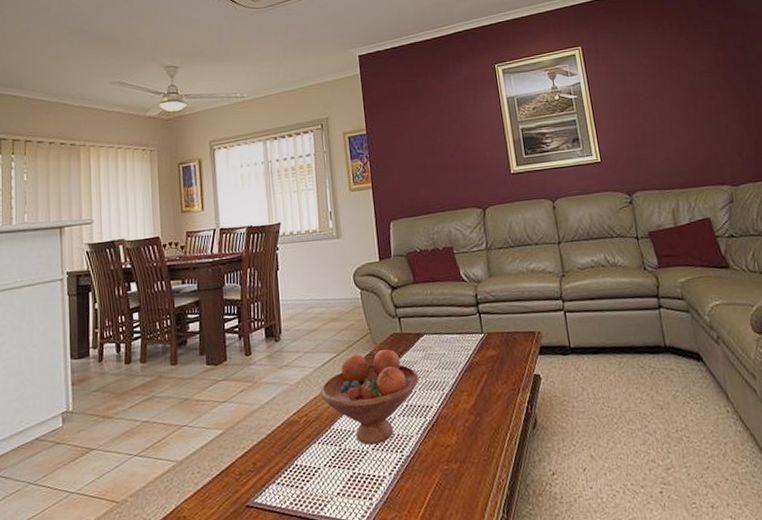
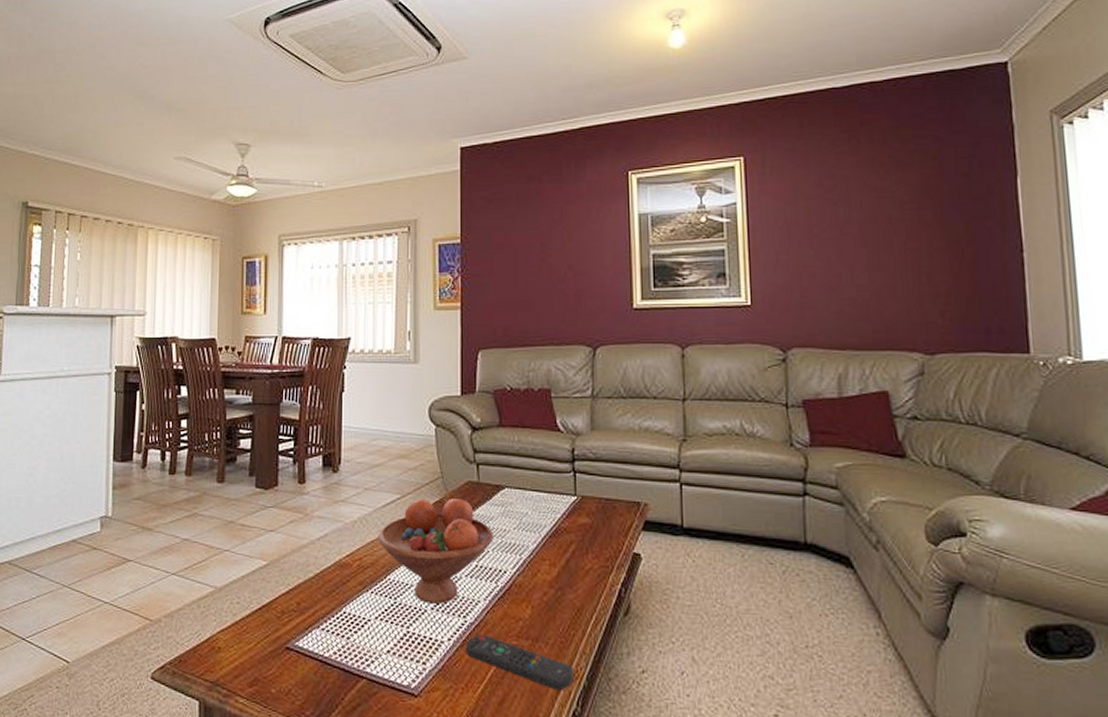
remote control: none [405,464,498,503] -> present [466,634,574,691]

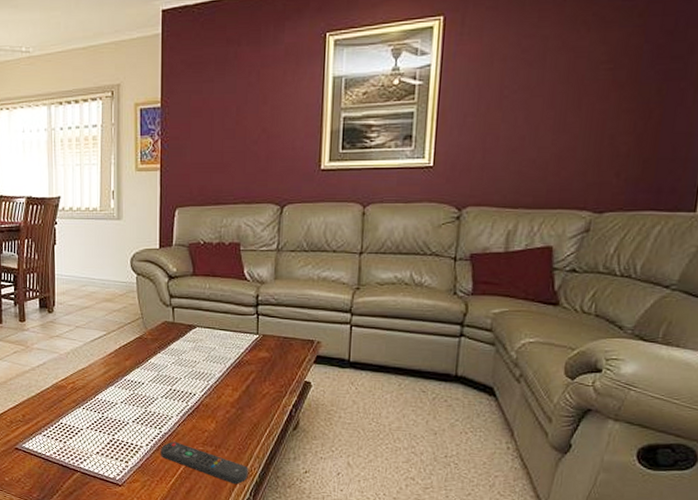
fruit bowl: present [377,498,494,604] -> none [87,335,186,418]

